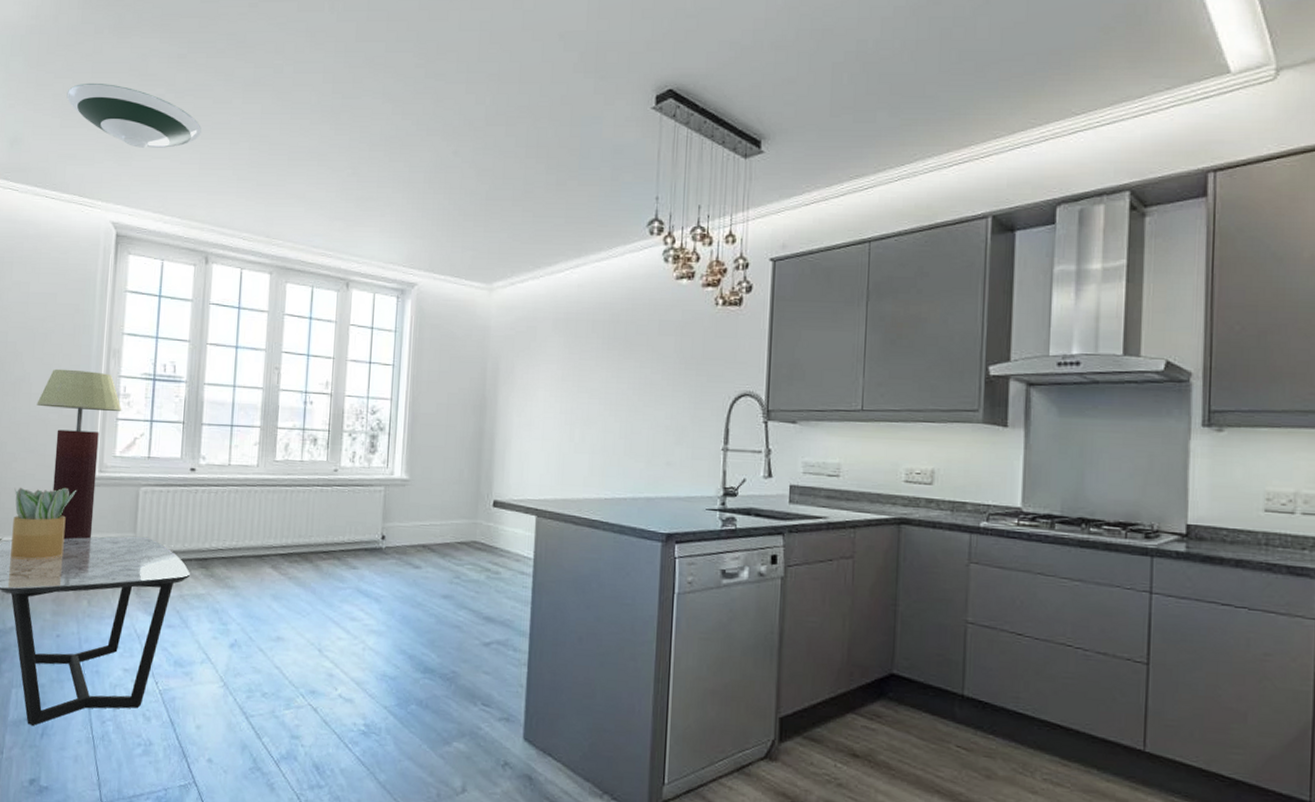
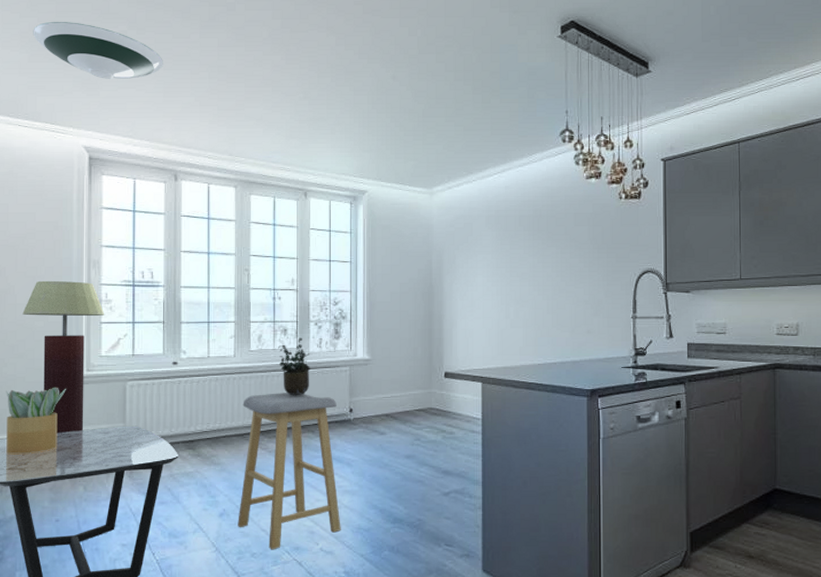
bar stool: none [249,511,368,691] -> present [238,393,341,550]
potted plant: none [306,449,341,517] -> present [278,337,310,396]

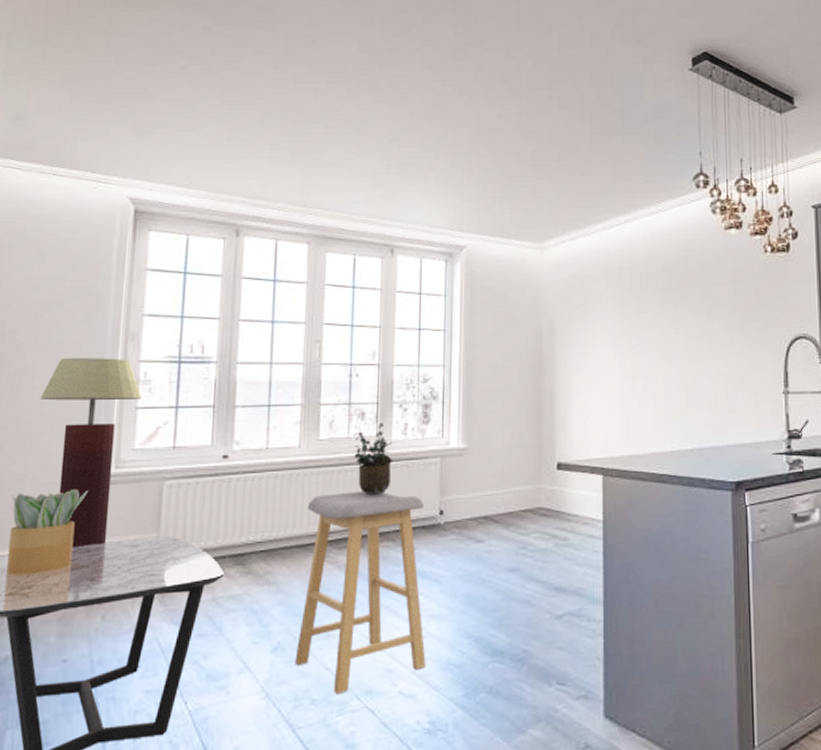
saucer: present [33,21,163,79] -> none [77,56,229,121]

